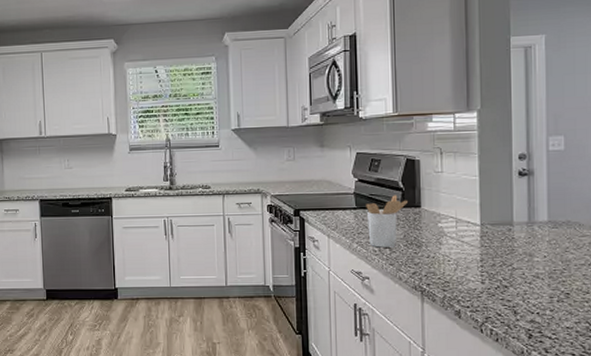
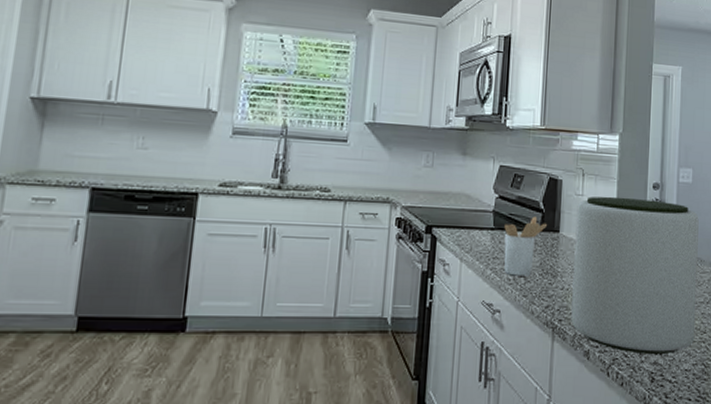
plant pot: none [437,170,576,313] -> present [571,196,699,354]

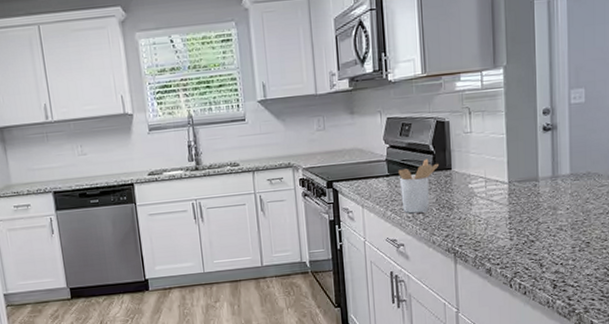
plant pot: present [571,196,699,354] -> none [466,125,596,266]

